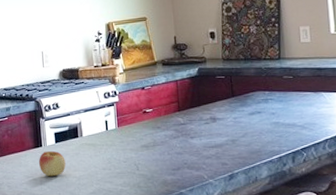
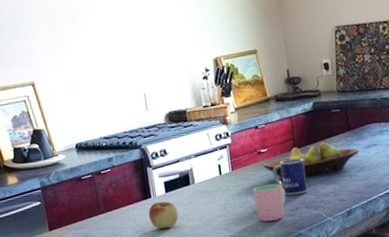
cup: none [137,143,169,178] -> present [253,184,286,222]
fruit bowl: none [148,107,243,139] -> present [263,142,359,180]
mug: none [156,119,191,155] -> present [272,158,308,196]

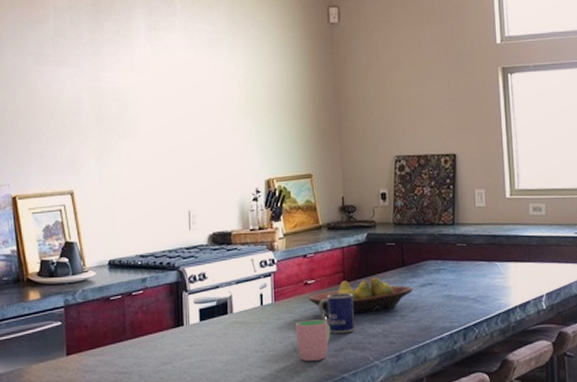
apple: present [148,201,179,230] -> none [178,331,211,362]

